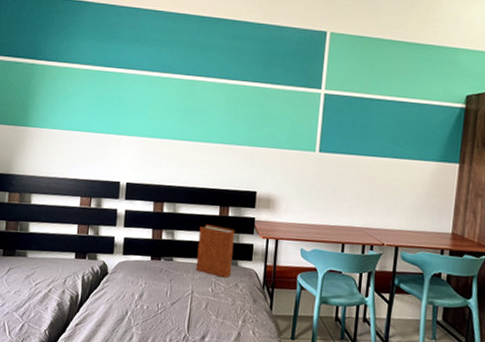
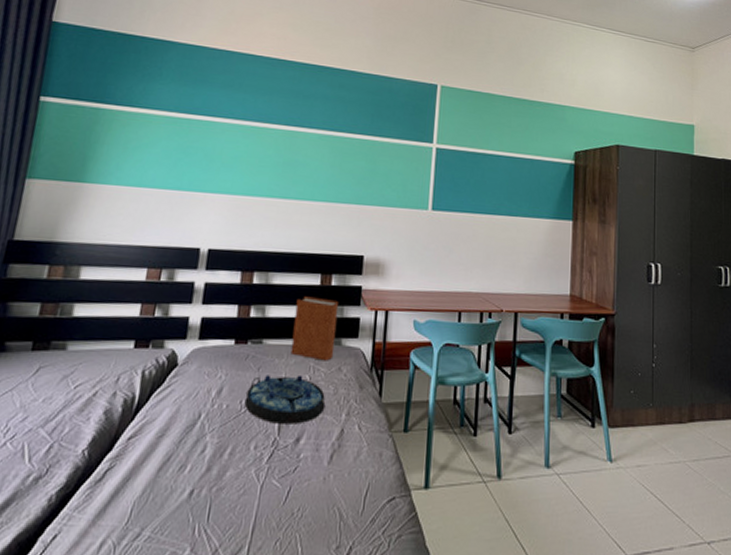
serving tray: none [160,285,225,326] -> present [244,374,326,424]

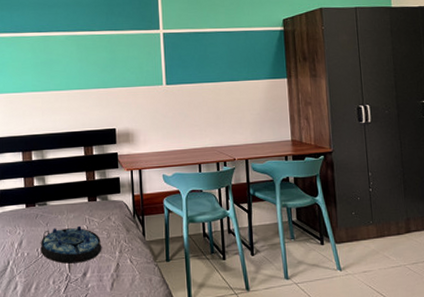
book: present [290,296,339,361] -> none [68,165,103,214]

